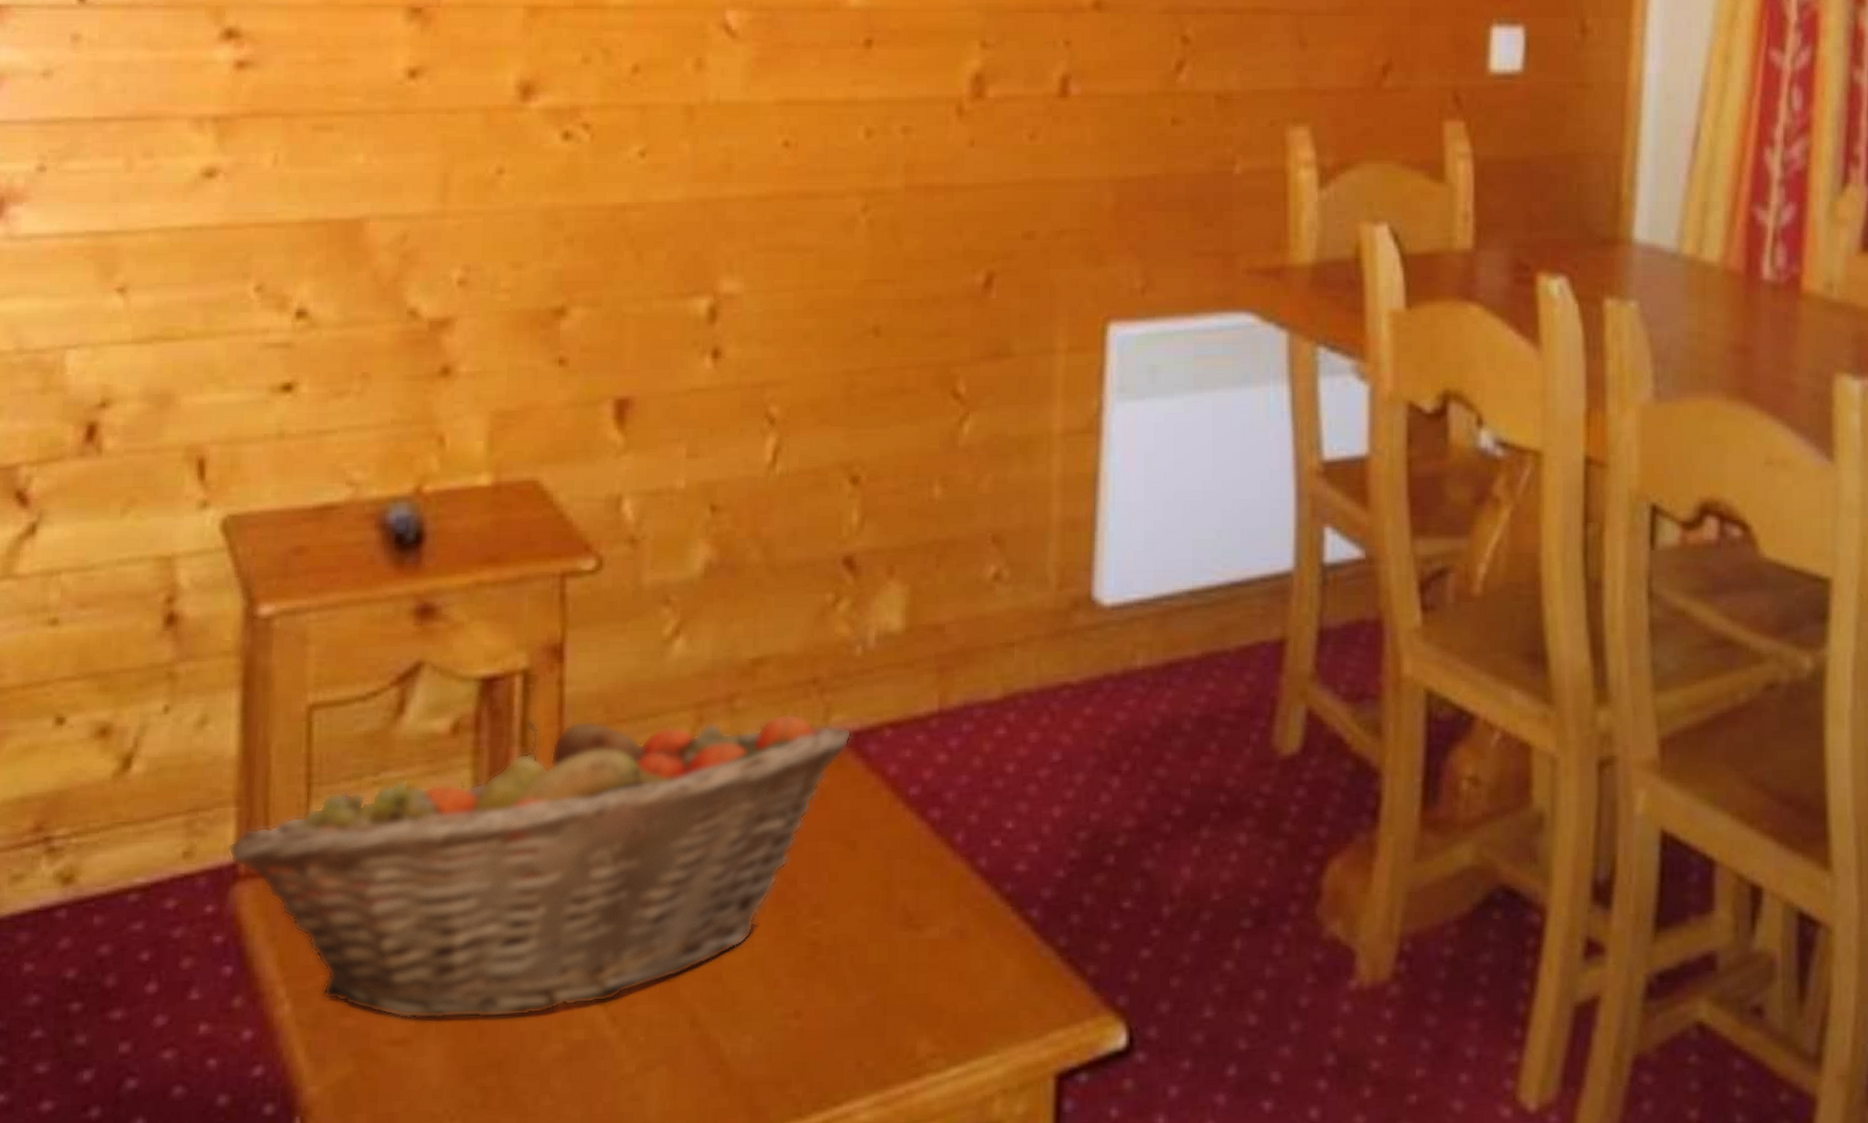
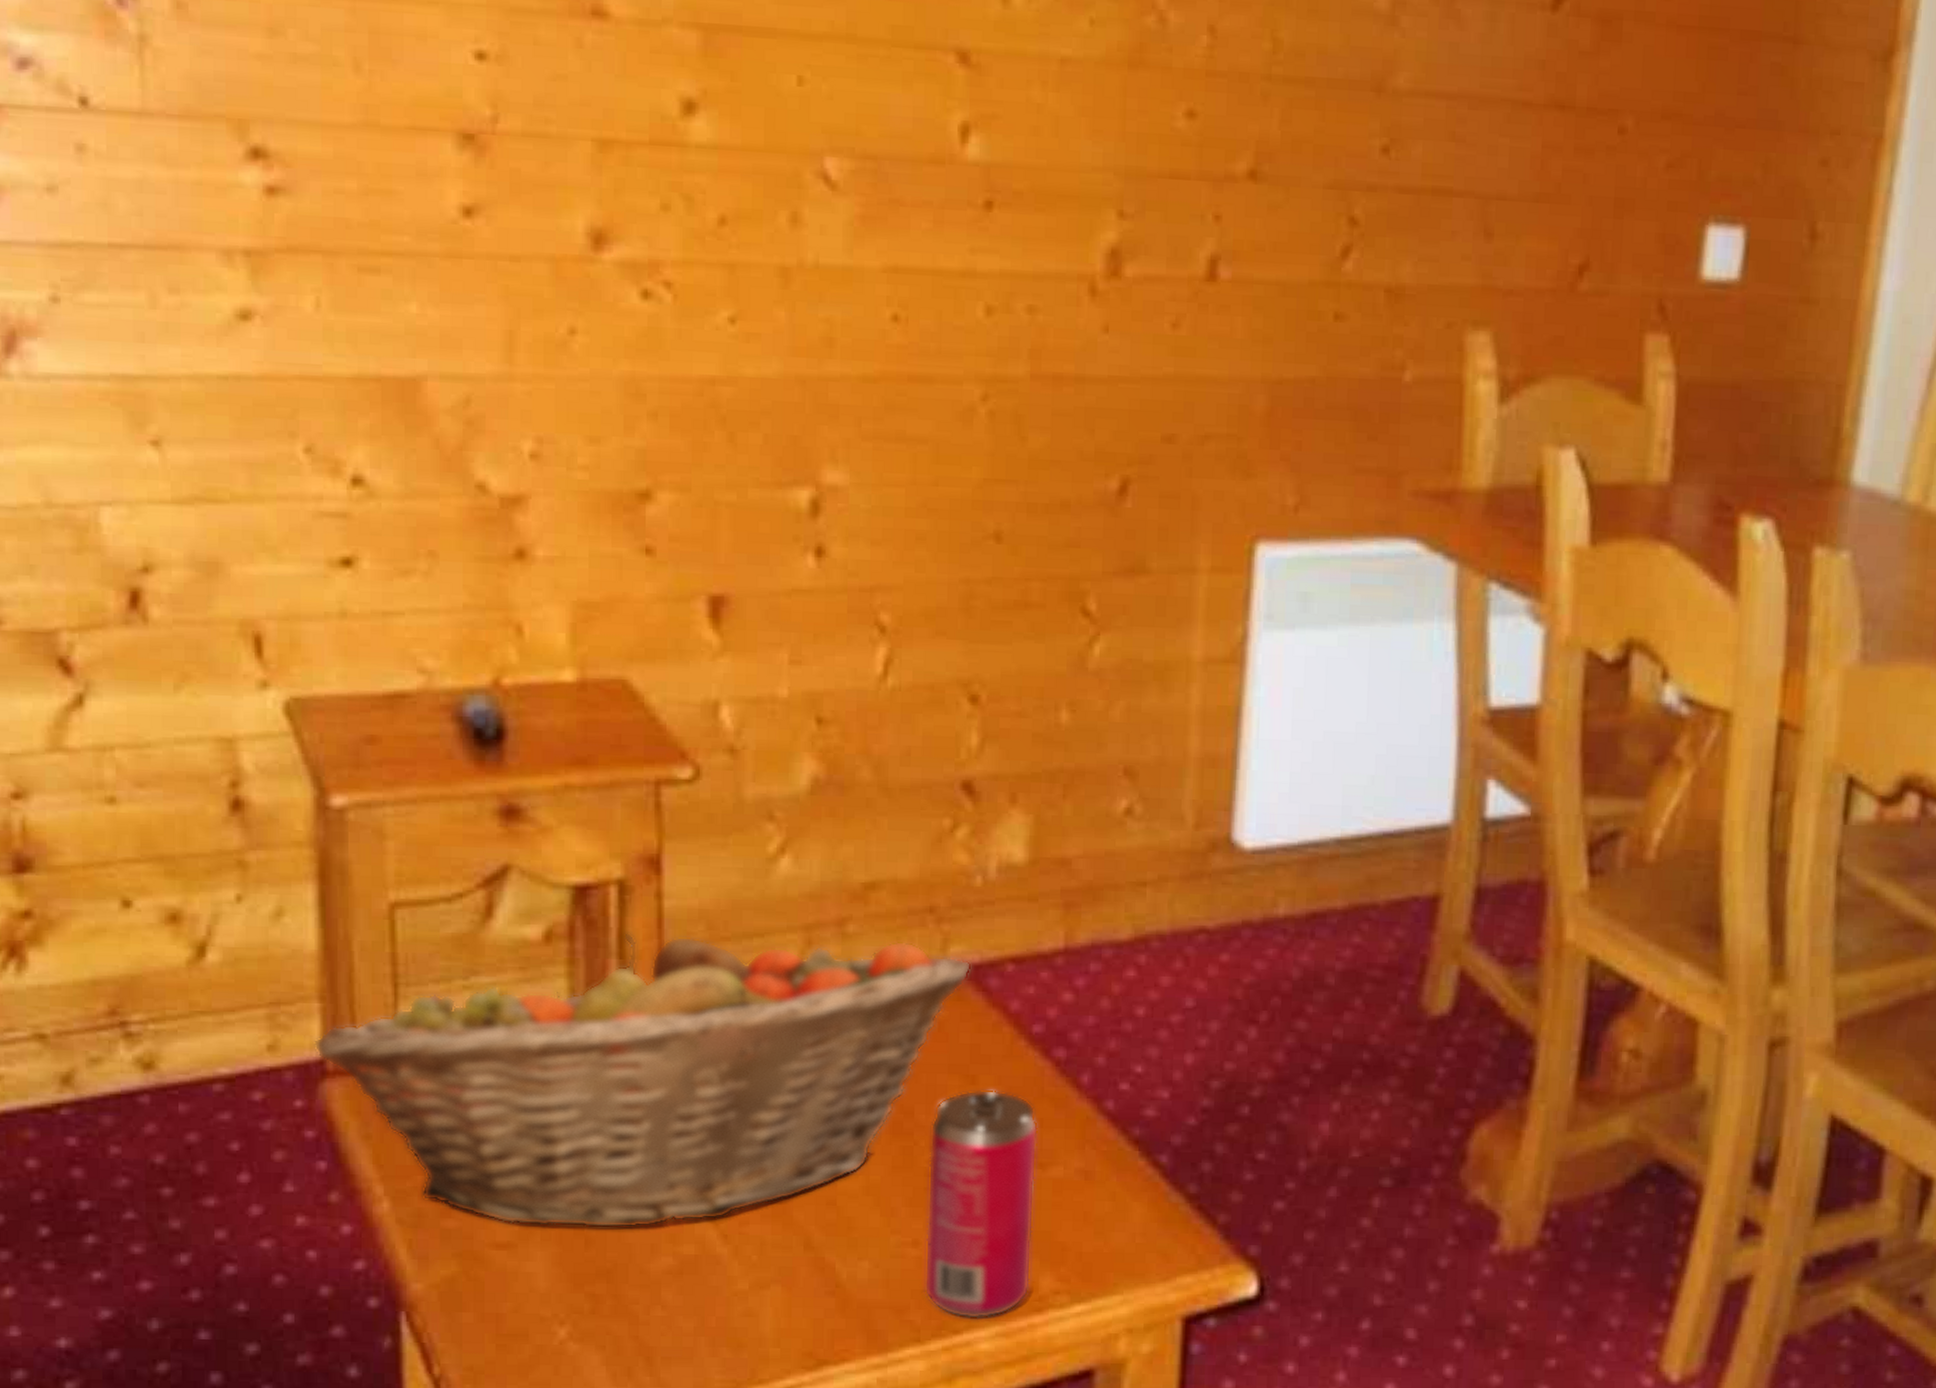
beverage can: none [805,854,915,1090] -> present [924,1089,1038,1320]

